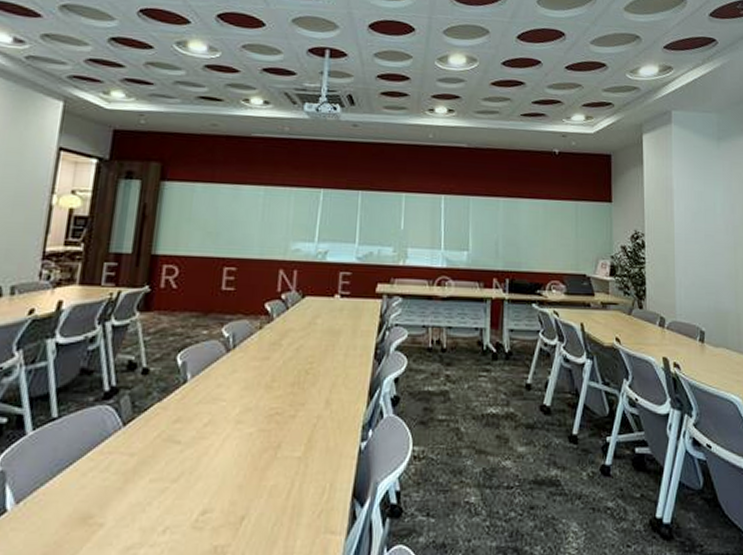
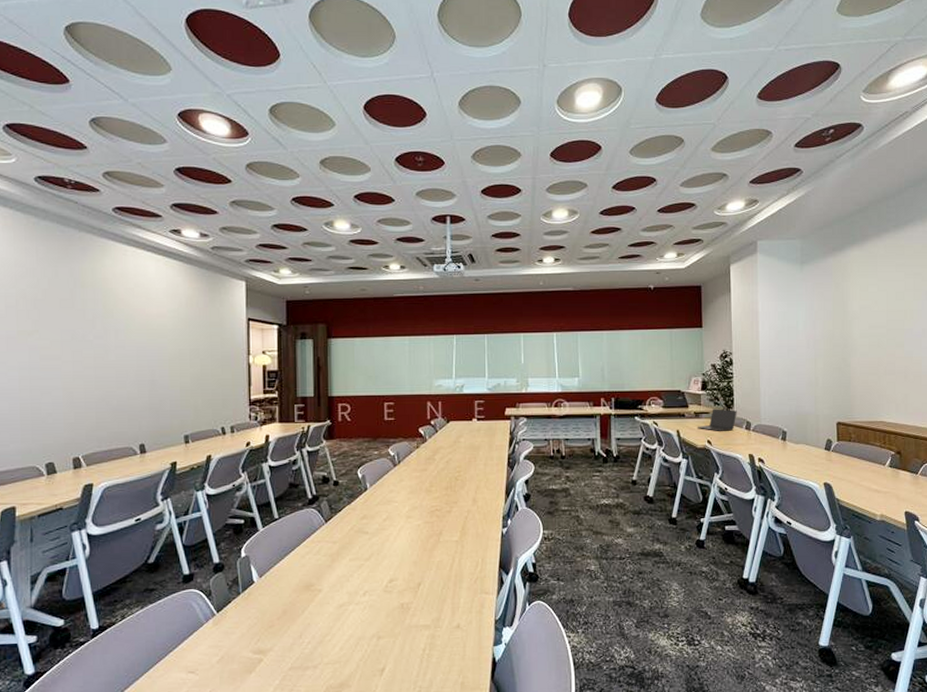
laptop: none [604,299,650,328] -> present [697,409,737,432]

